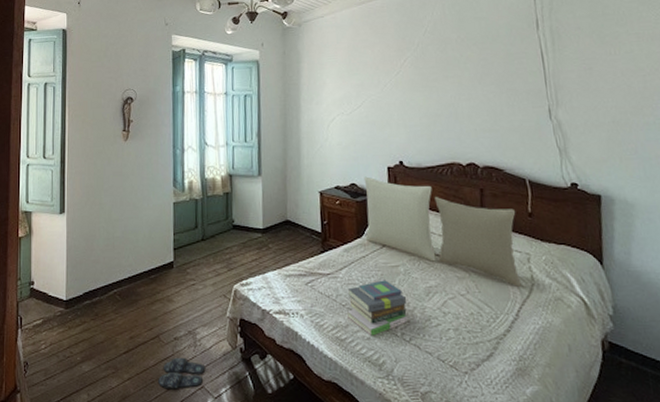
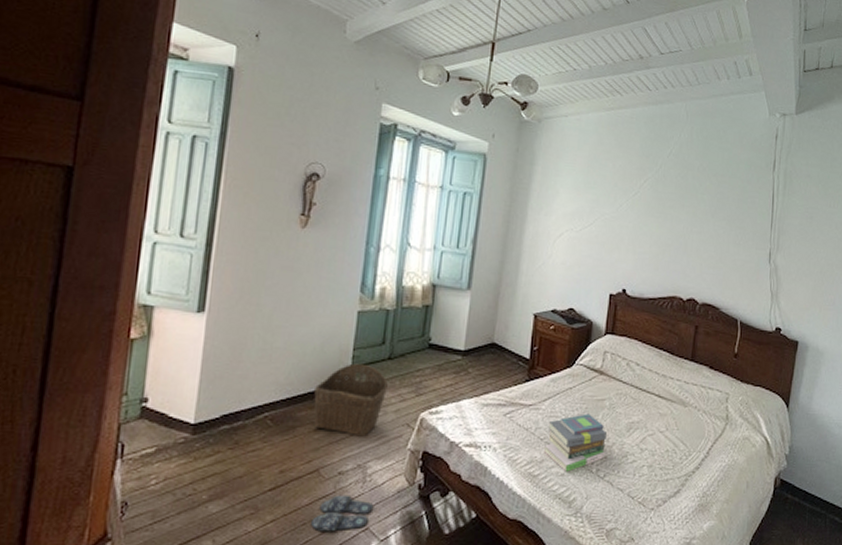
wicker basket: none [148,245,204,307] -> present [313,363,388,437]
pillow: present [364,176,437,262] -> none [575,302,650,397]
pillow: present [434,196,522,287] -> none [644,329,724,425]

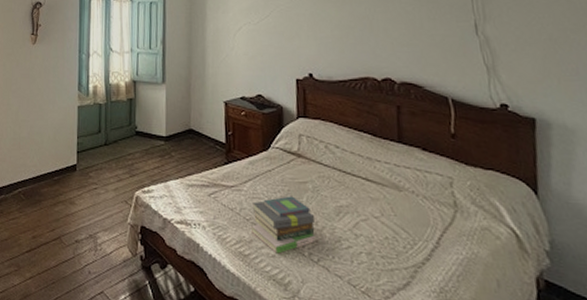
slippers: present [311,495,374,532] -> none [59,260,106,292]
wicker basket: present [313,363,388,437] -> none [52,149,106,211]

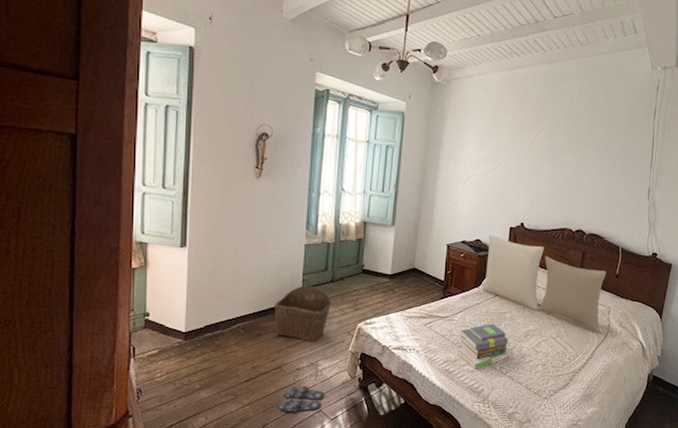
wicker basket: none [52,149,106,211] -> present [274,285,331,342]
slippers: none [59,260,106,292] -> present [278,385,325,413]
pillow: none [271,88,348,180] -> present [481,234,544,311]
pillow: none [346,111,444,213] -> present [539,255,607,333]

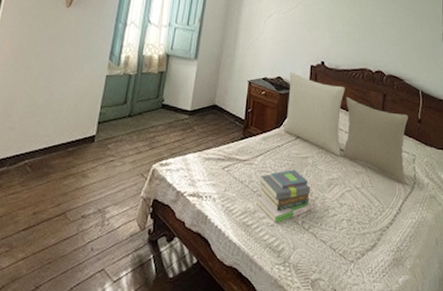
wicker basket: present [274,285,331,342] -> none [64,119,127,184]
slippers: present [278,385,325,413] -> none [55,236,110,271]

